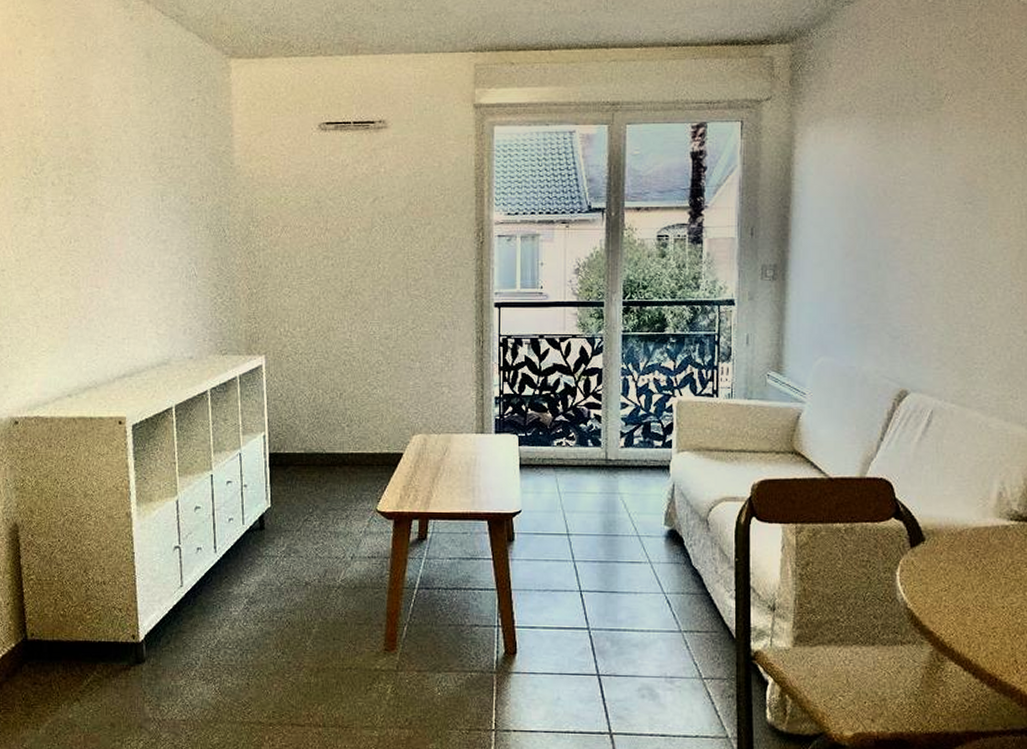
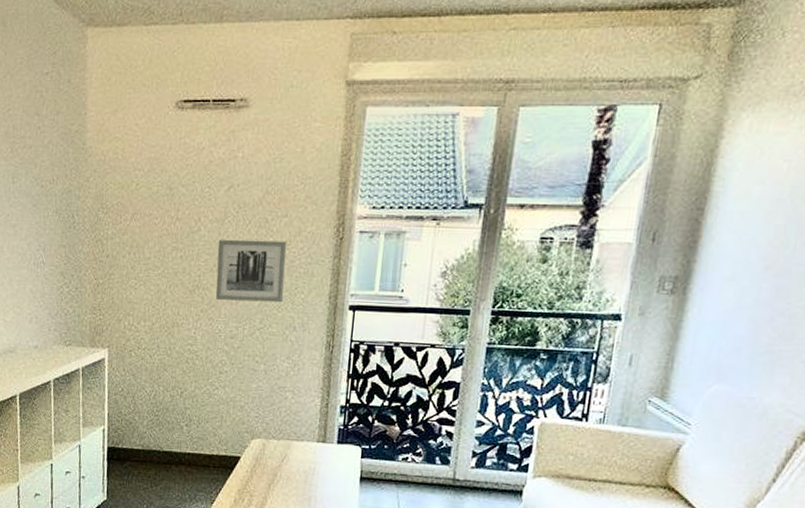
wall art: none [367,246,433,303] -> present [216,239,287,303]

